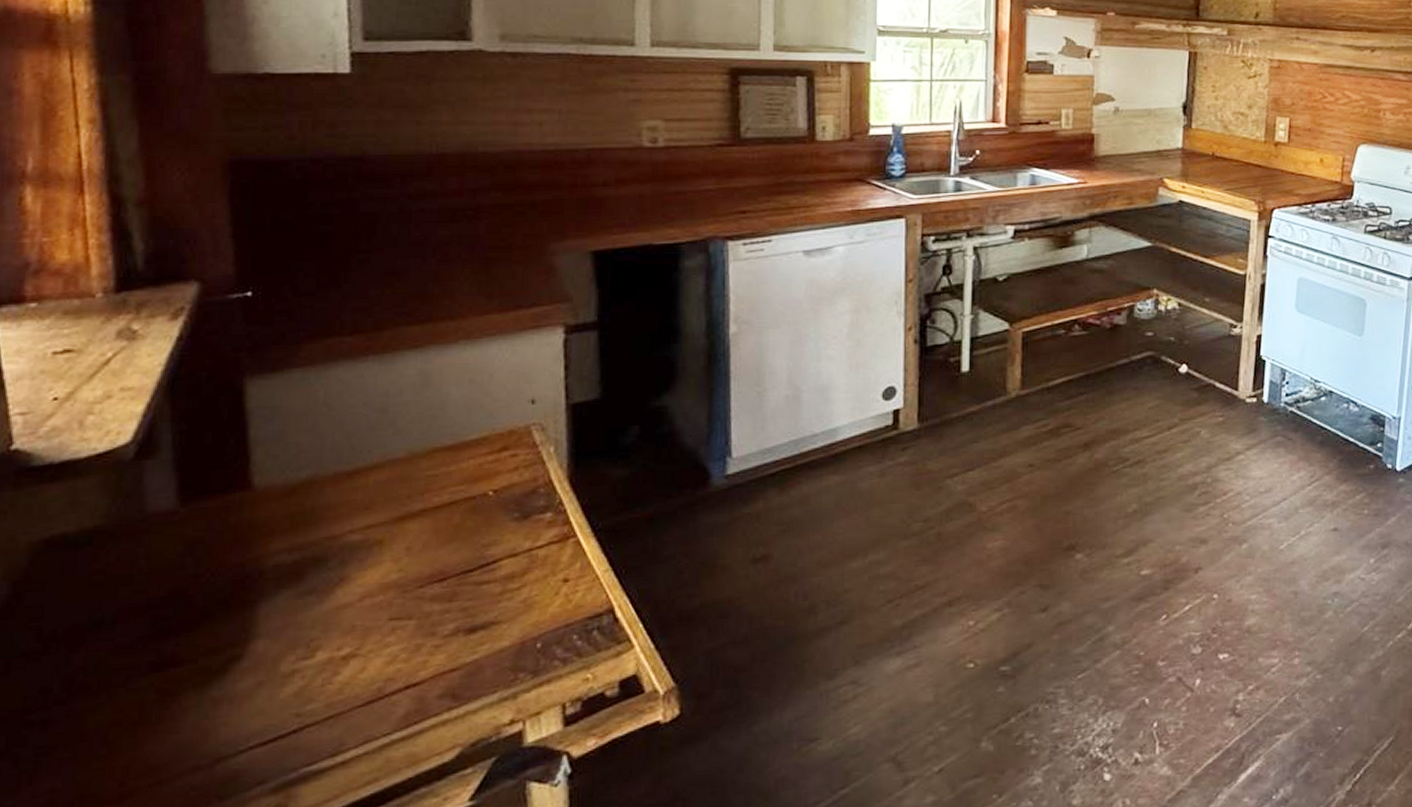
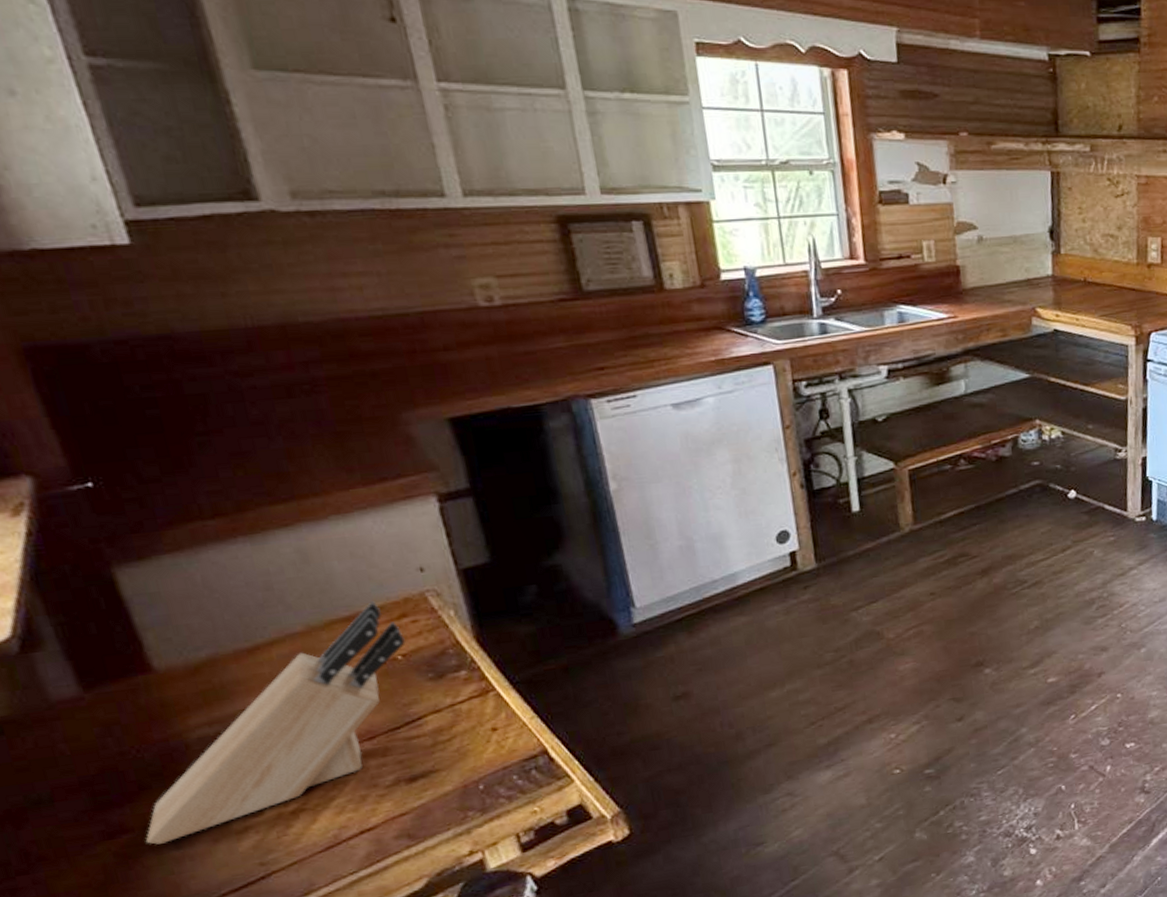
knife block: none [190,431,500,682] -> present [145,601,406,845]

